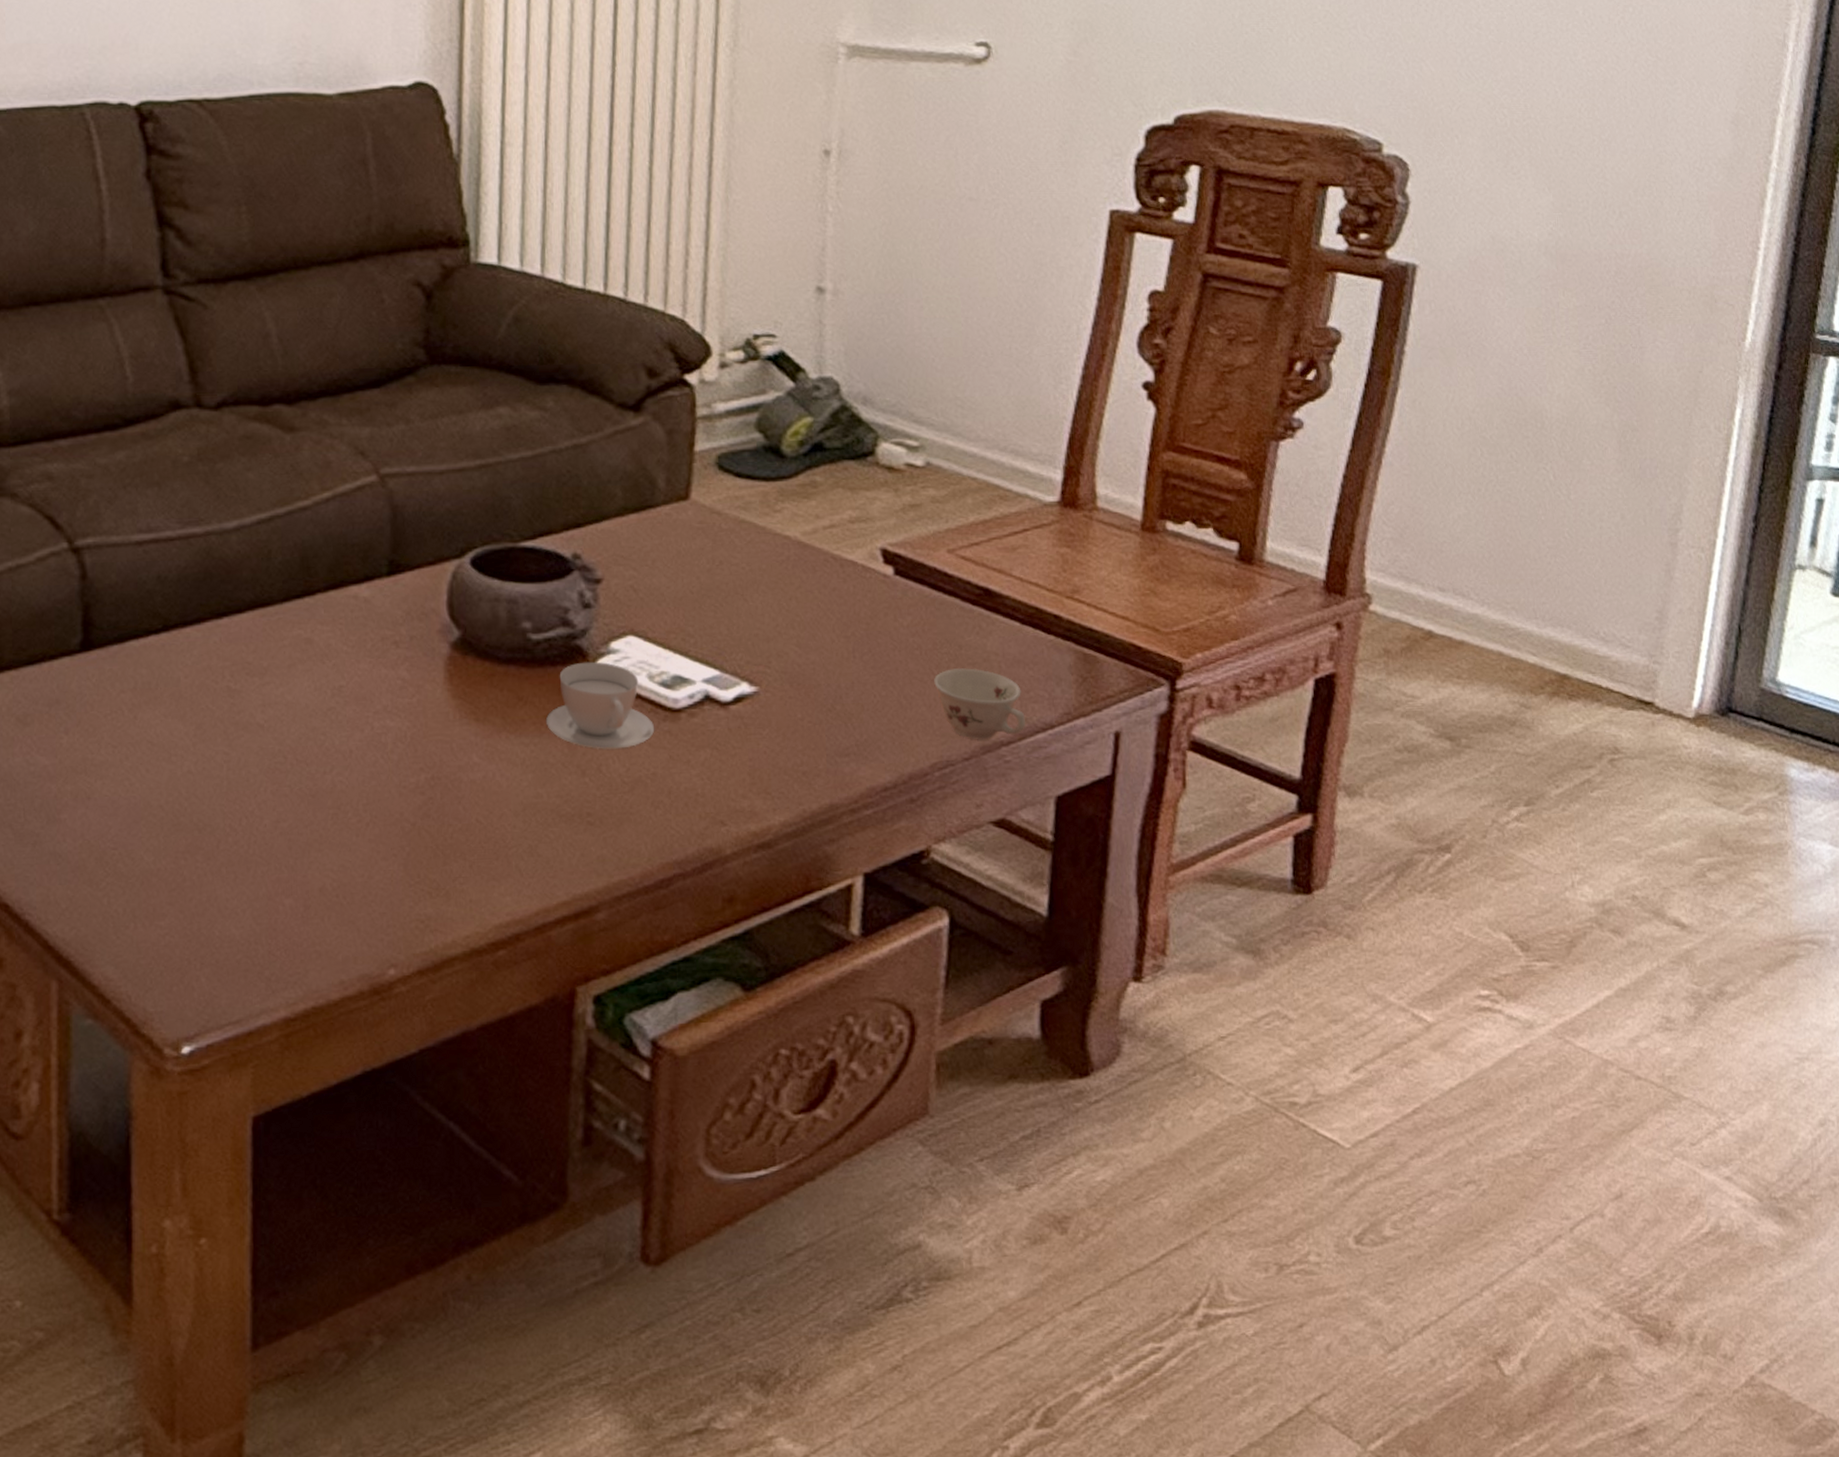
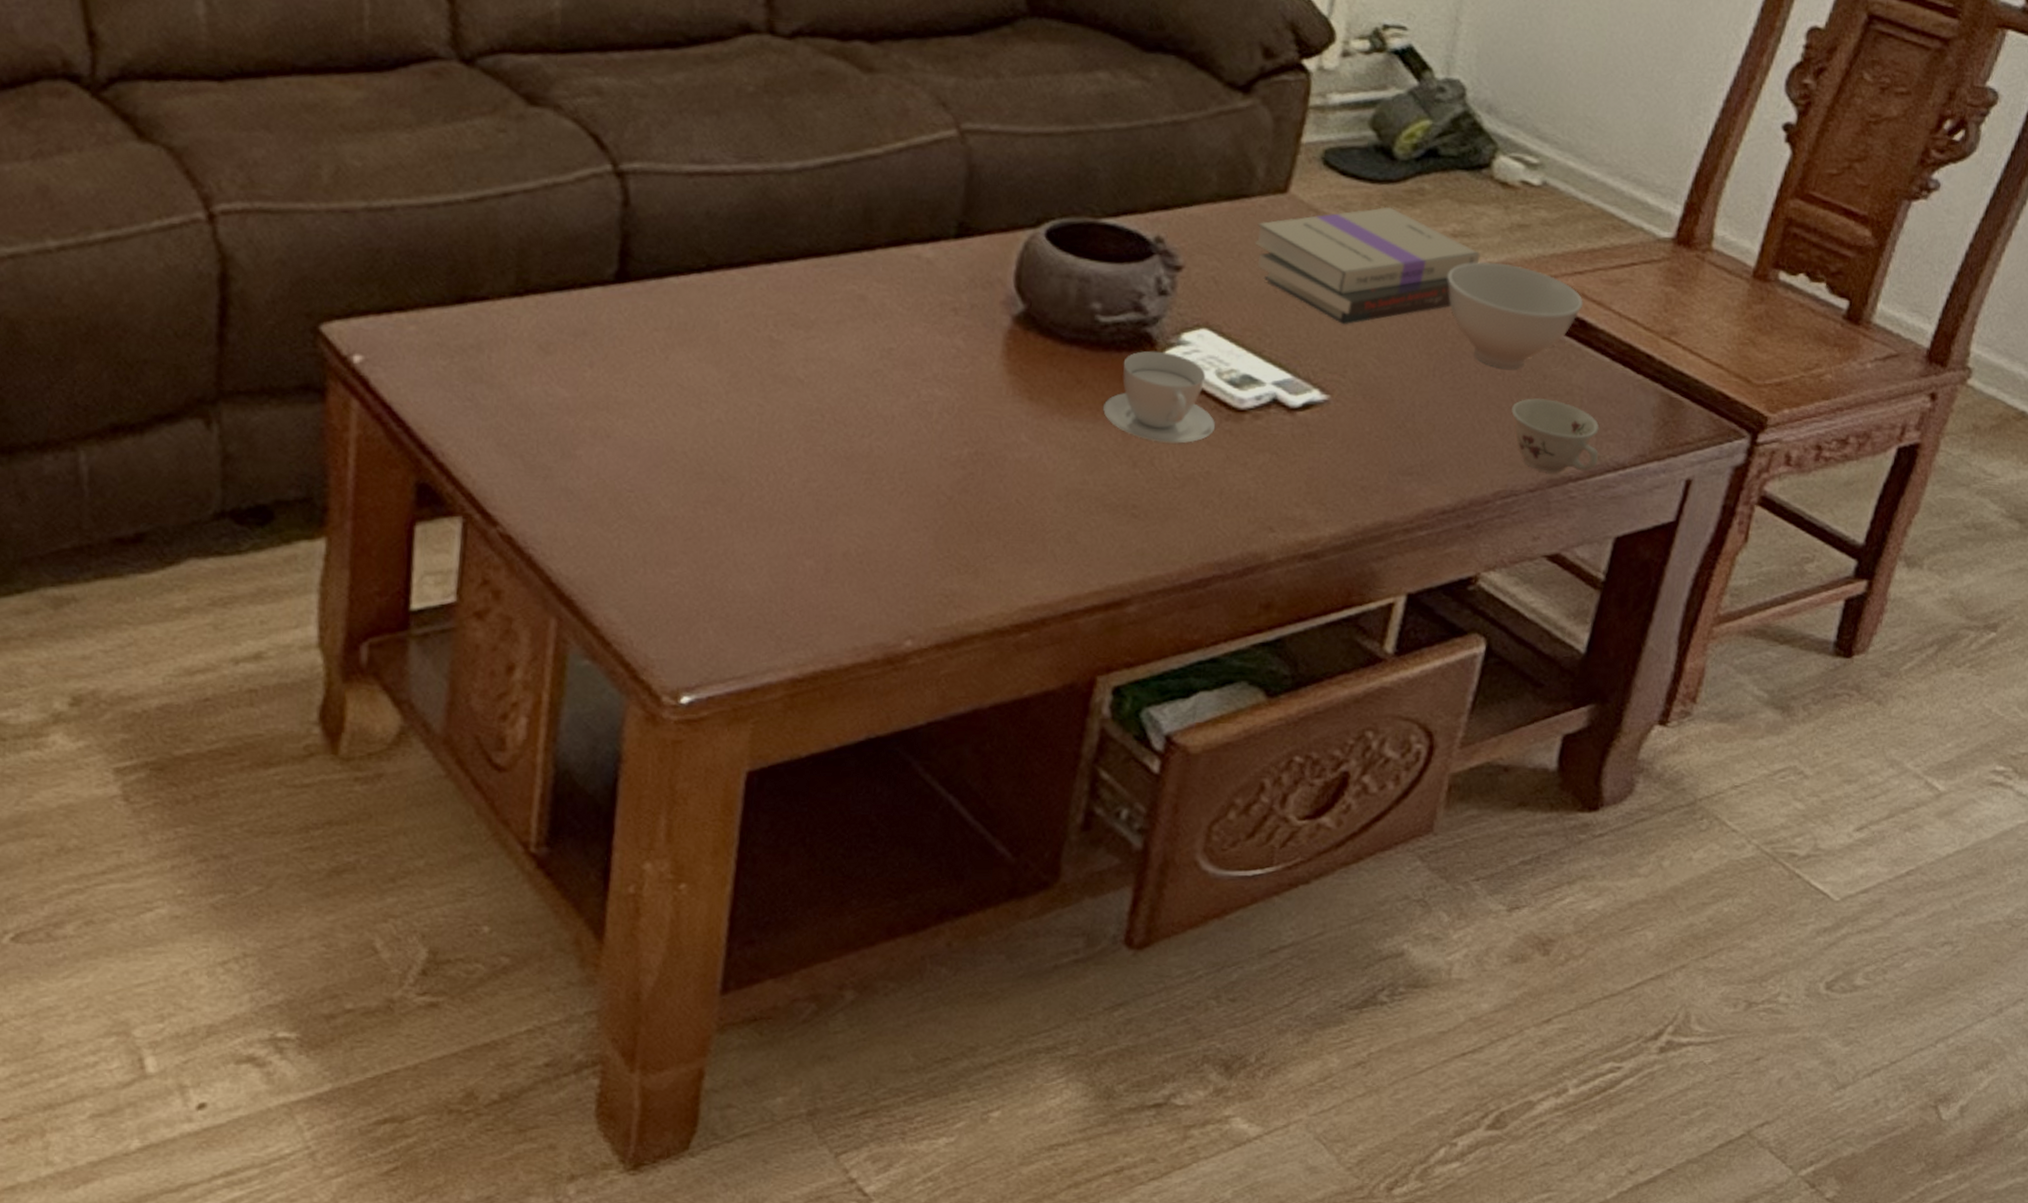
books: none [665,501,879,617] -> present [1254,206,1481,324]
bowl: none [851,543,984,643] -> present [1447,261,1583,369]

